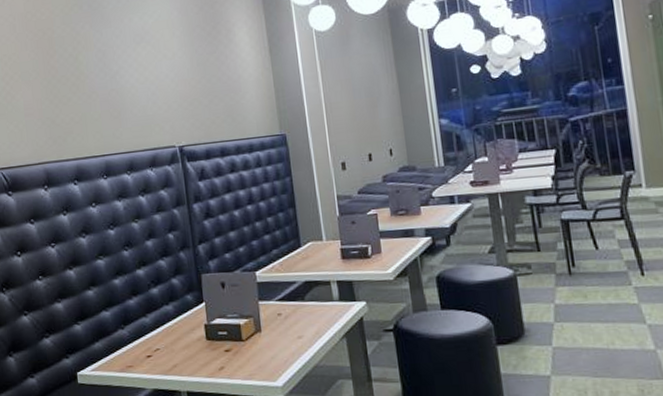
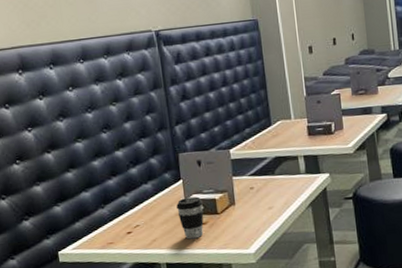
coffee cup: none [198,321,228,367] -> present [176,196,204,239]

